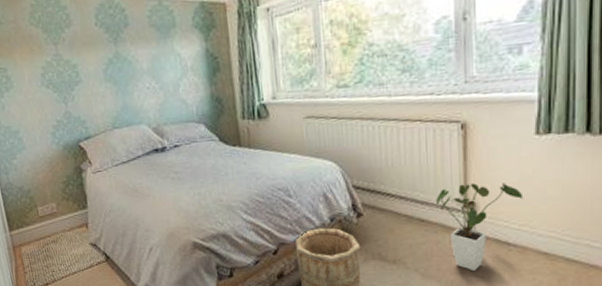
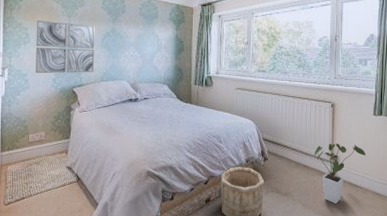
wall art: none [15,52,102,129] -> present [35,20,95,74]

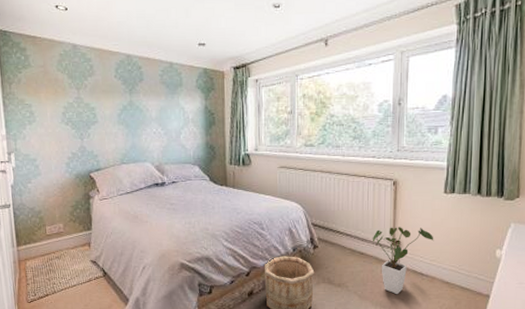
wall art: present [35,20,95,74] -> none [40,95,112,158]

